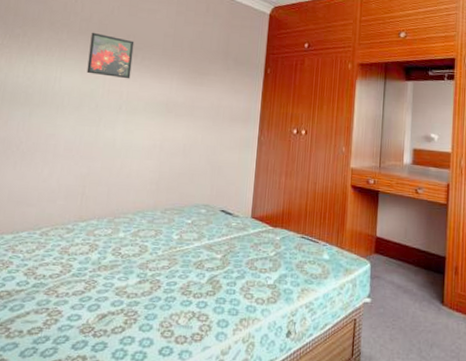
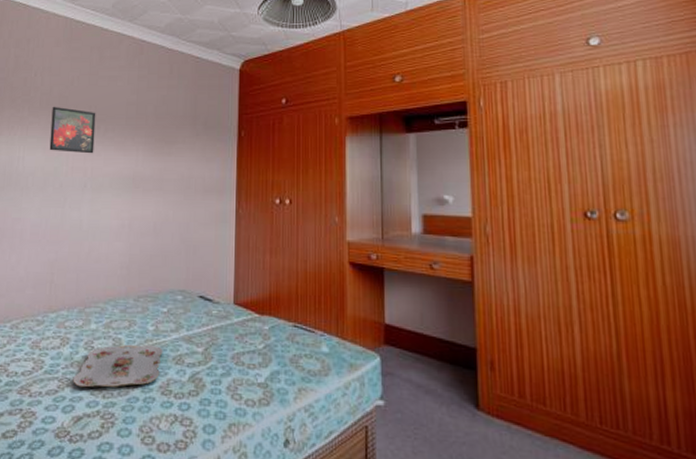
serving tray: none [99,251,186,289] -> present [73,344,163,388]

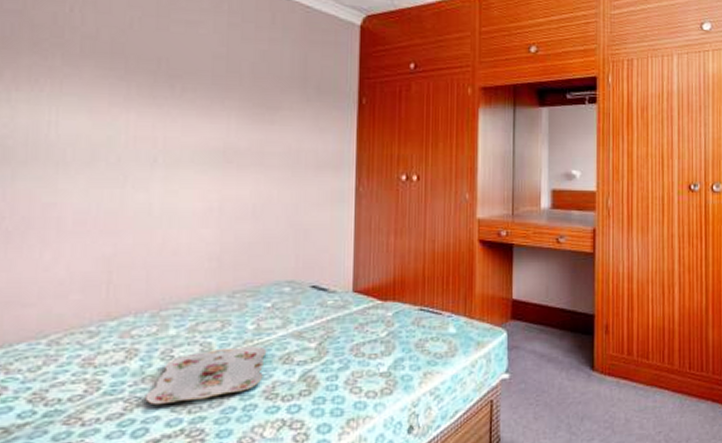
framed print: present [49,106,96,154] -> none [98,54,169,120]

